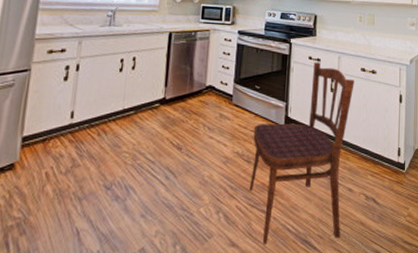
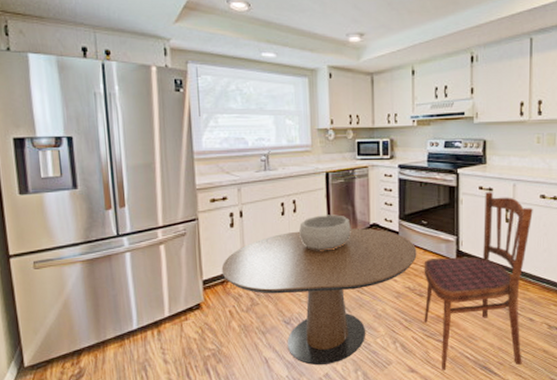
dining table: none [45,89,249,239] -> present [221,228,417,366]
decorative bowl: none [134,74,188,111] -> present [299,215,351,251]

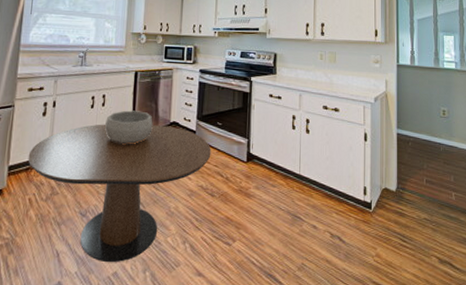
dining chair: present [424,192,533,370] -> none [214,100,317,276]

